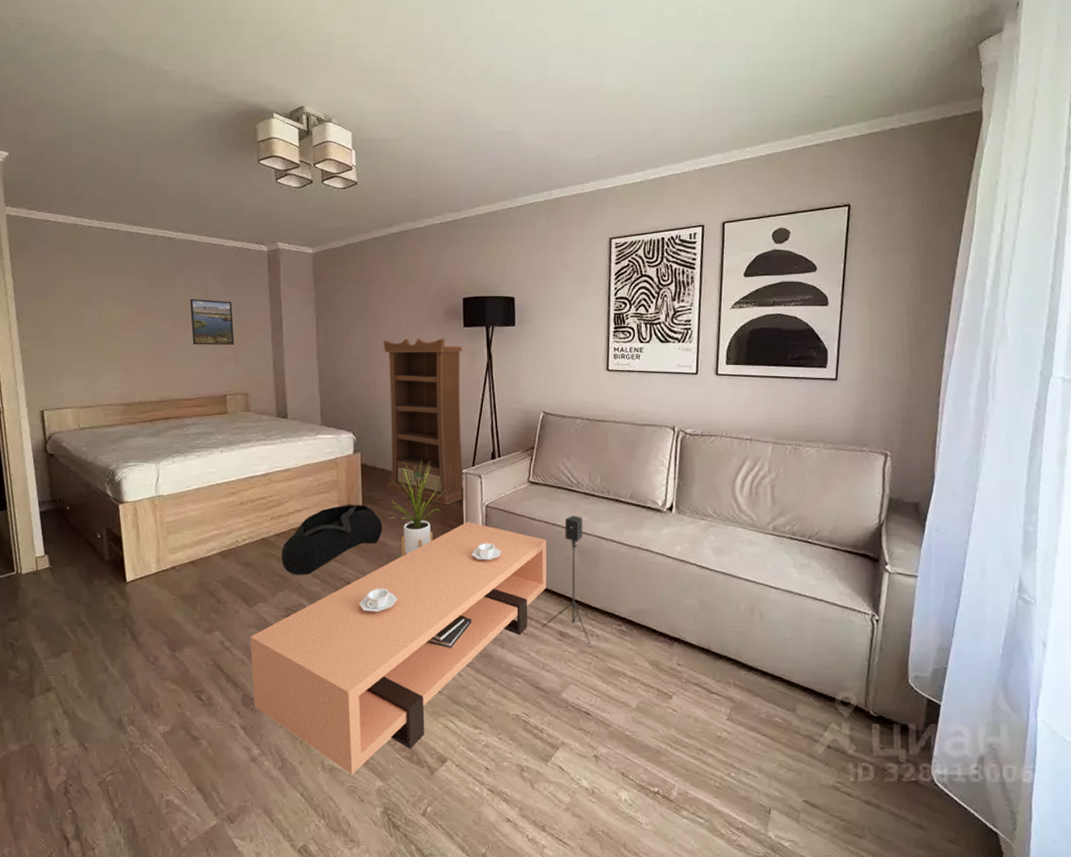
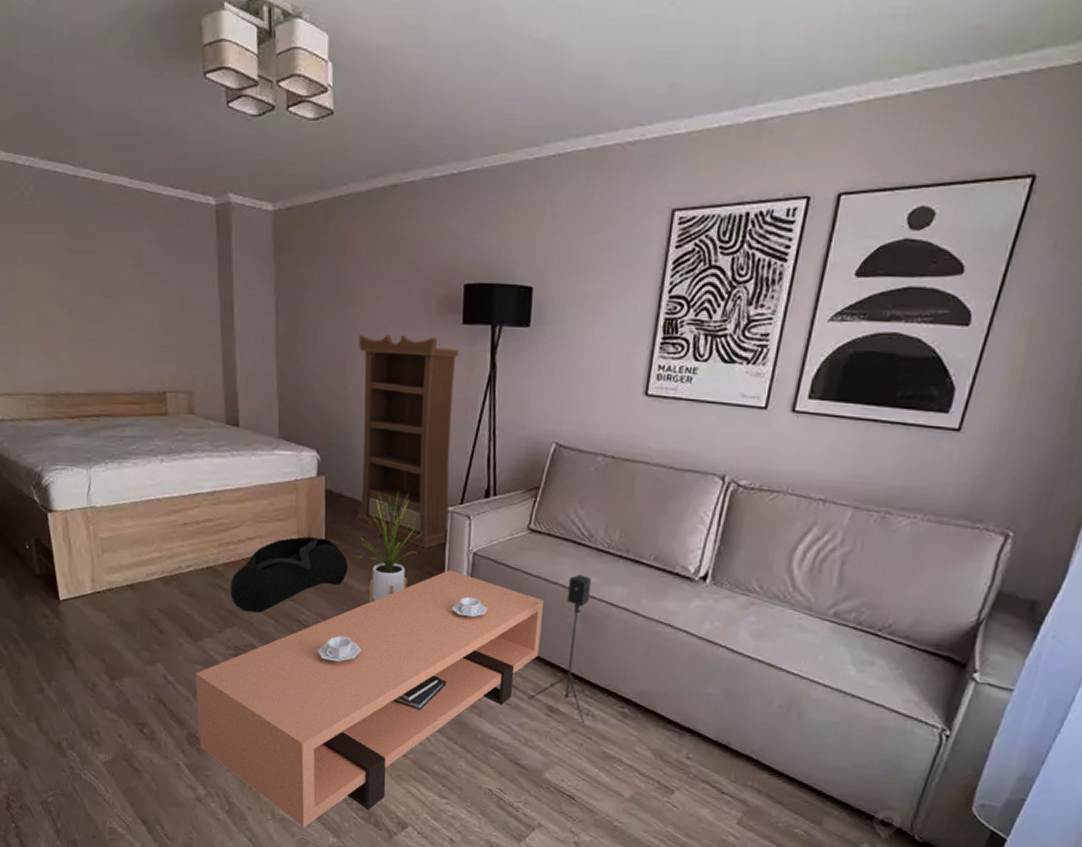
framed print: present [189,298,235,346] -> none [120,264,175,330]

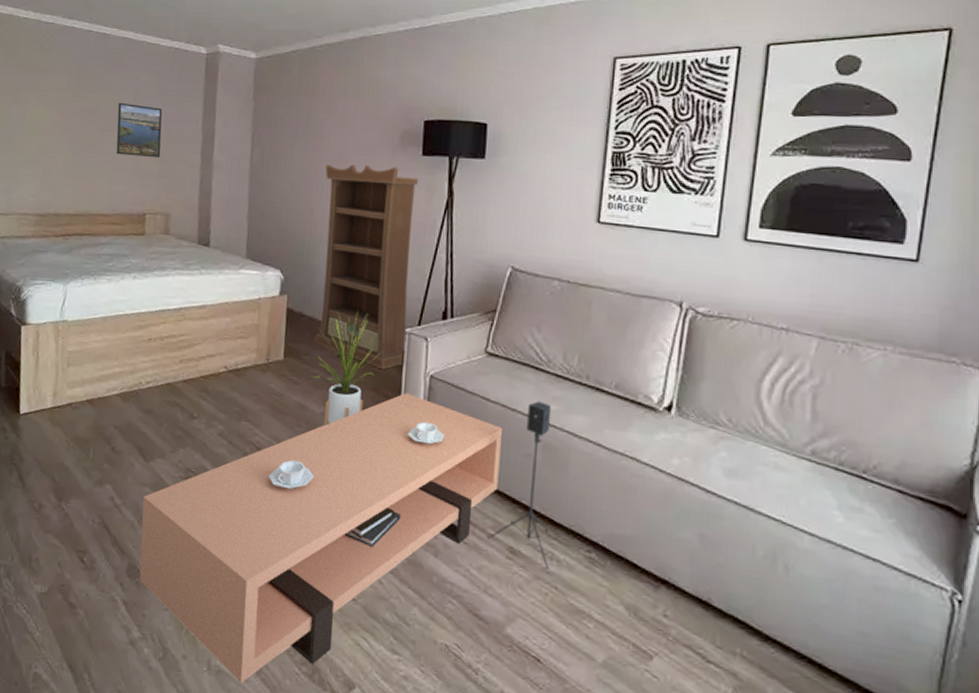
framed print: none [120,264,175,330] -> present [116,102,163,159]
bag: present [231,536,348,613] -> none [186,355,305,433]

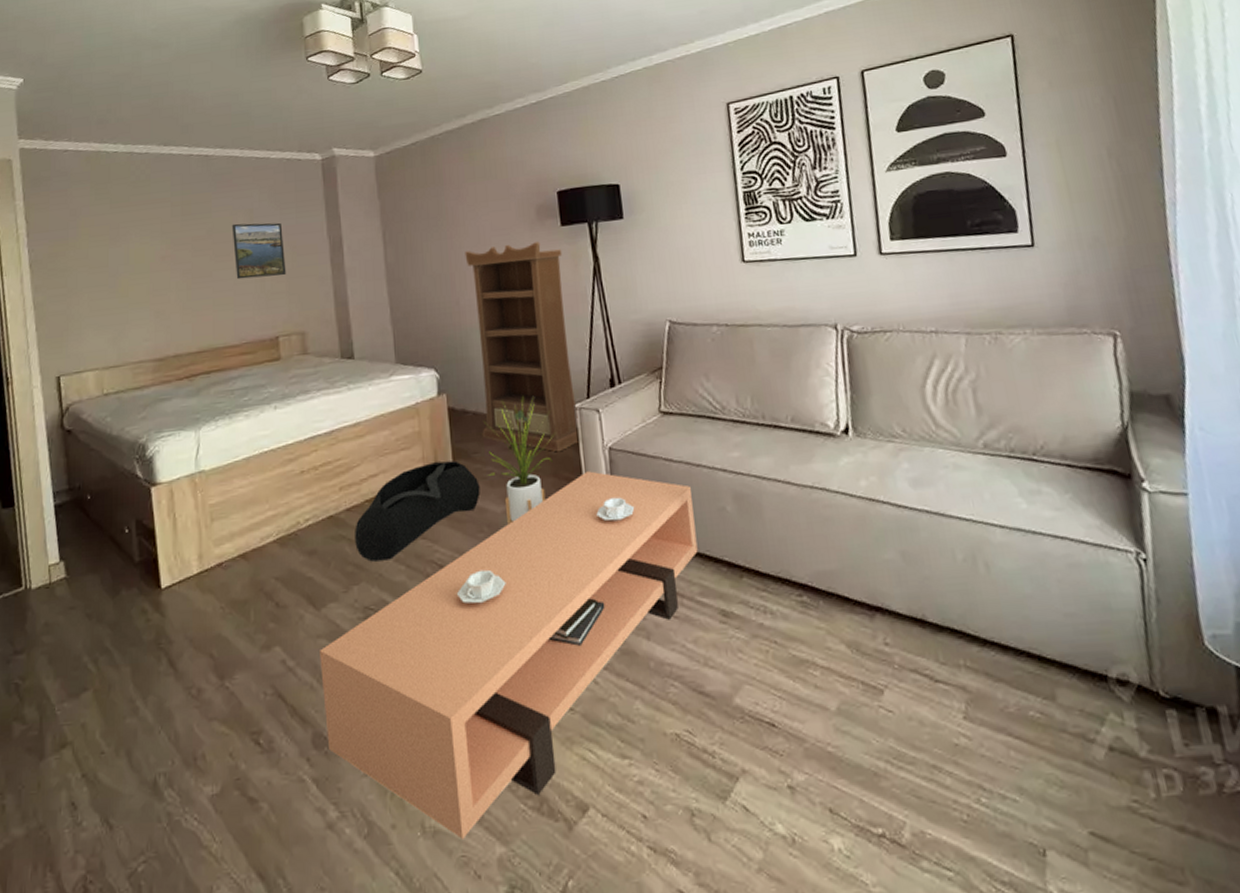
bag: none [186,355,305,433] -> present [355,461,480,562]
speaker: present [487,401,552,574] -> none [696,451,767,629]

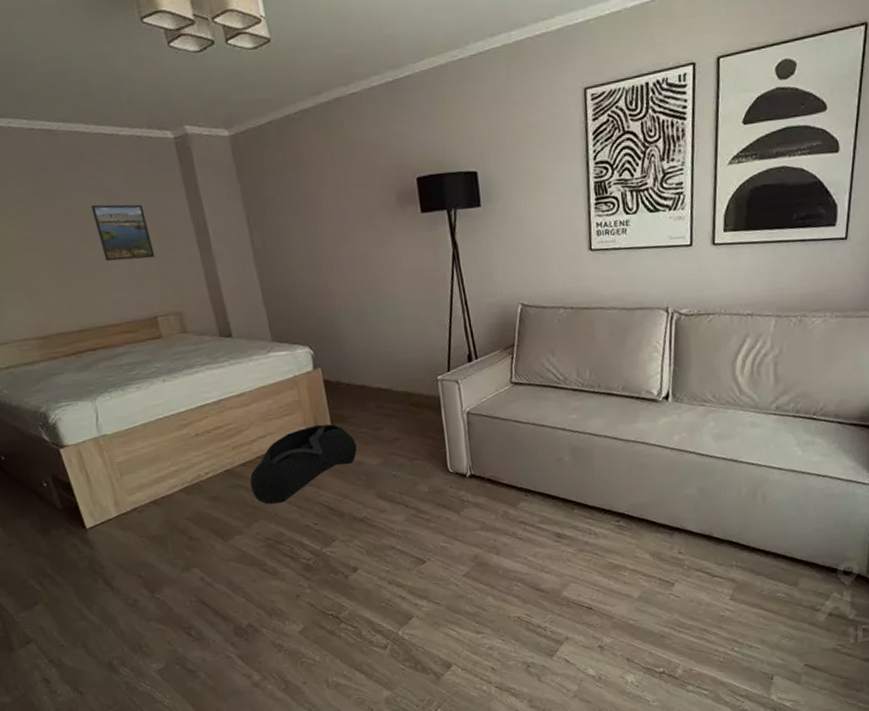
coffee table: present [320,471,698,839] -> none [232,431,539,688]
bookcase: present [465,242,579,452] -> none [329,228,441,416]
house plant: present [484,396,555,526] -> none [357,370,420,475]

